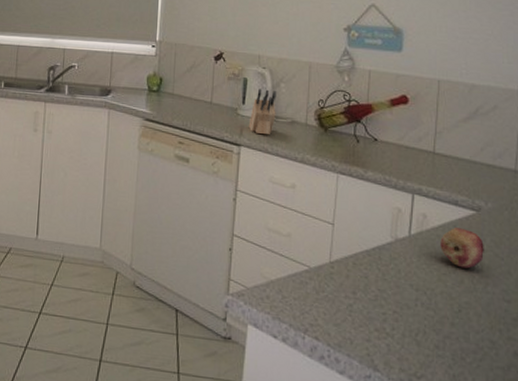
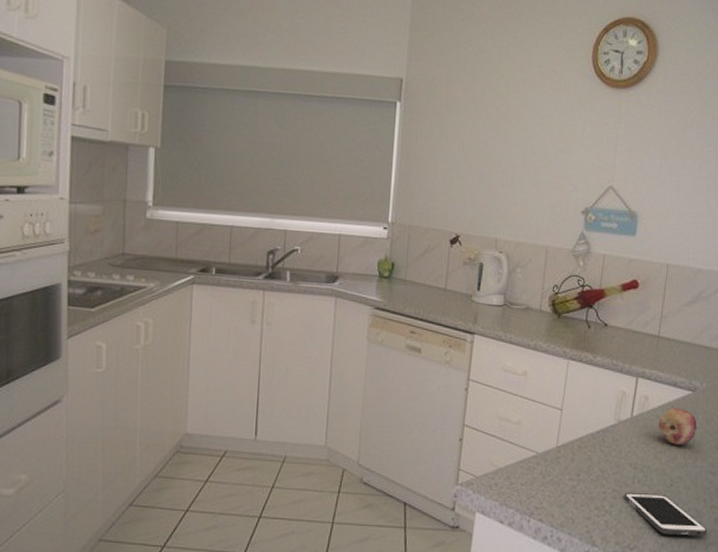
knife block: present [248,89,277,135] -> none [483,274,513,323]
cell phone: none [406,315,506,371] -> present [624,493,708,536]

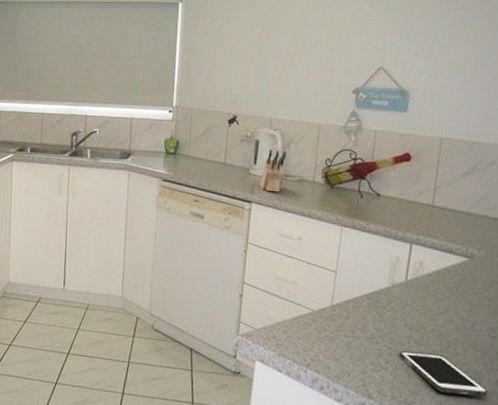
knife block: none [483,274,513,323] -> present [259,149,287,193]
fruit: present [658,408,697,446] -> none [434,273,475,309]

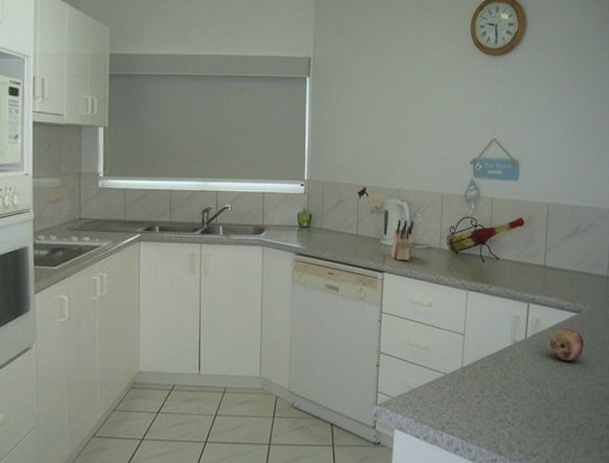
cell phone: present [399,351,488,397] -> none [524,405,600,442]
fruit: none [434,273,475,309] -> present [550,328,584,361]

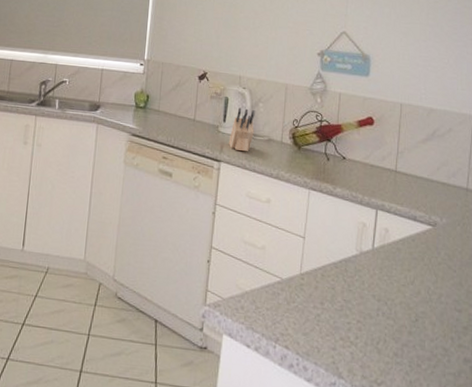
fruit: present [550,328,584,361] -> none [400,241,439,280]

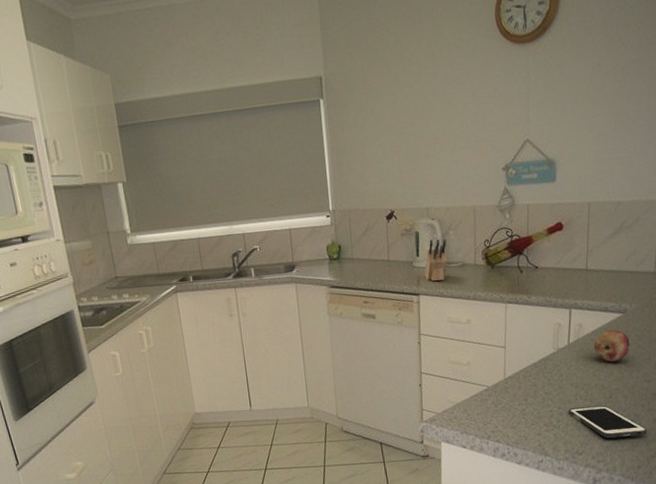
cell phone: none [369,325,457,377] -> present [569,405,647,439]
fruit: none [400,241,439,280] -> present [594,329,629,362]

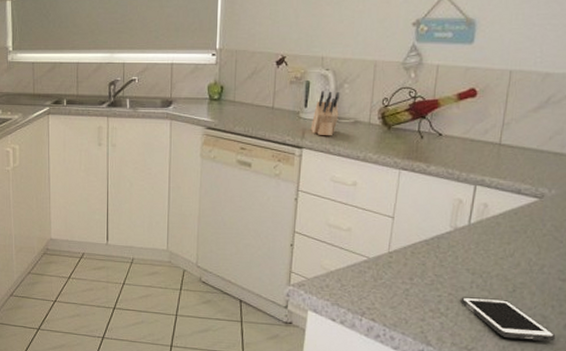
fruit: present [594,329,629,362] -> none [499,215,544,252]

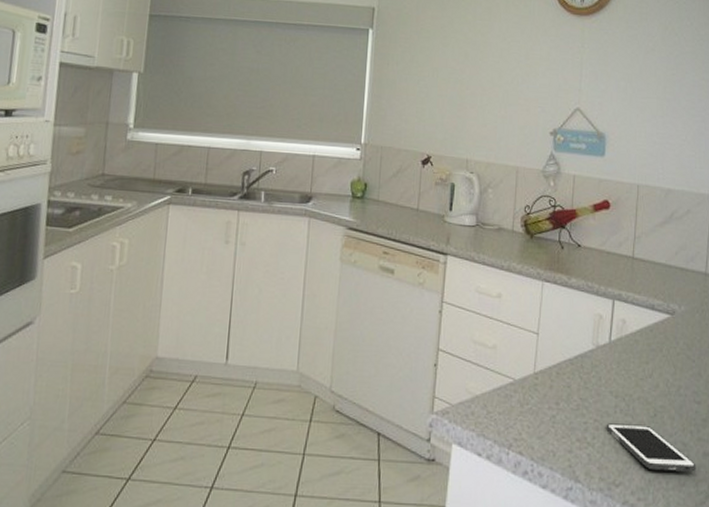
knife block: present [310,91,340,136] -> none [455,194,484,243]

